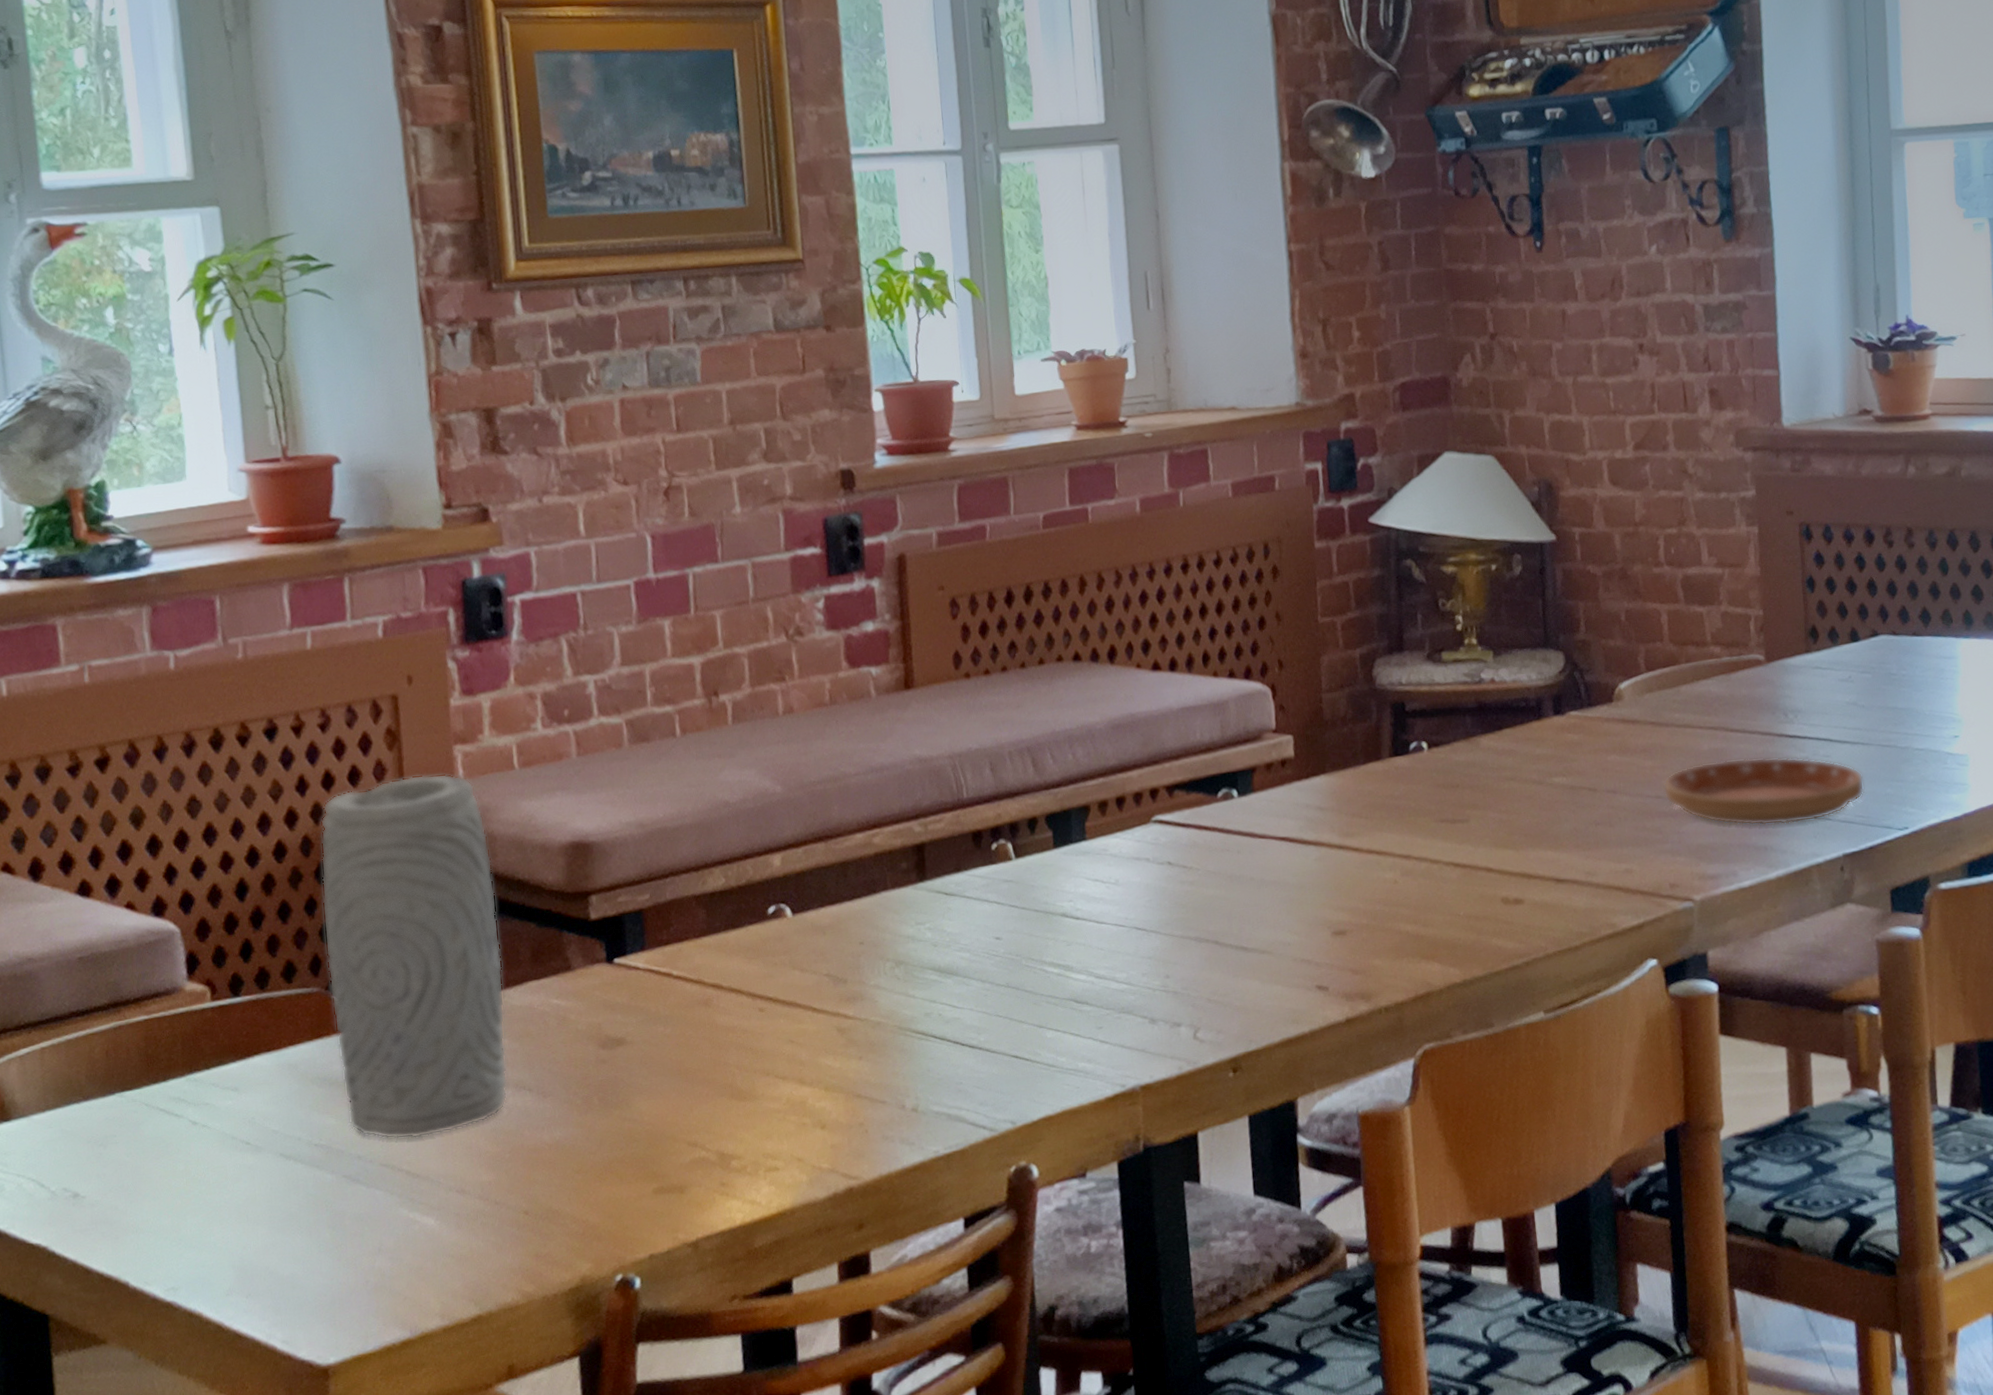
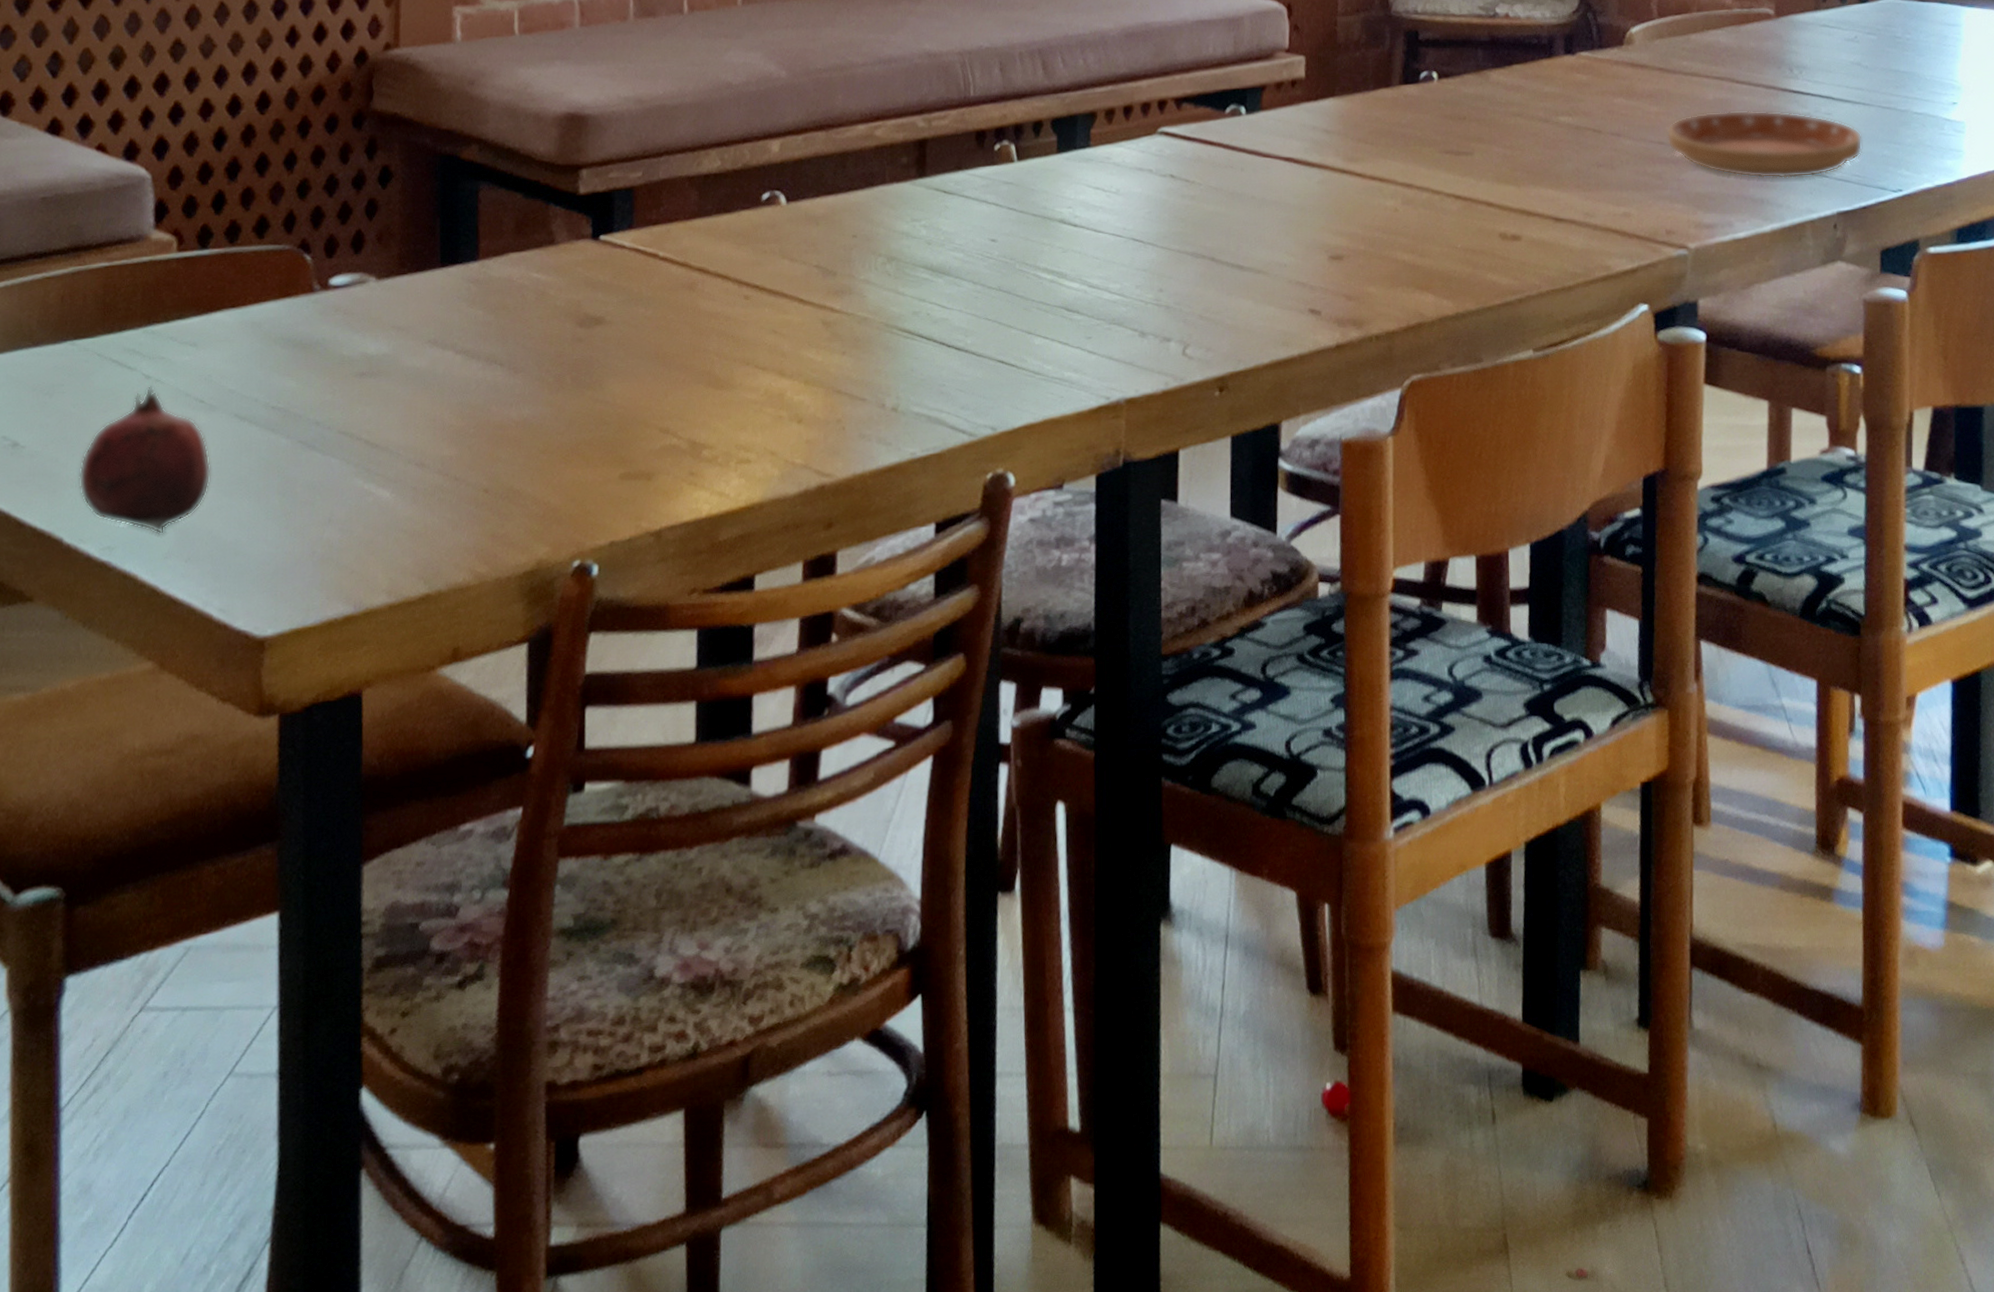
fruit: none [138,1131,263,1273] -> present [79,386,211,534]
vase: present [320,773,508,1140] -> none [302,34,485,408]

